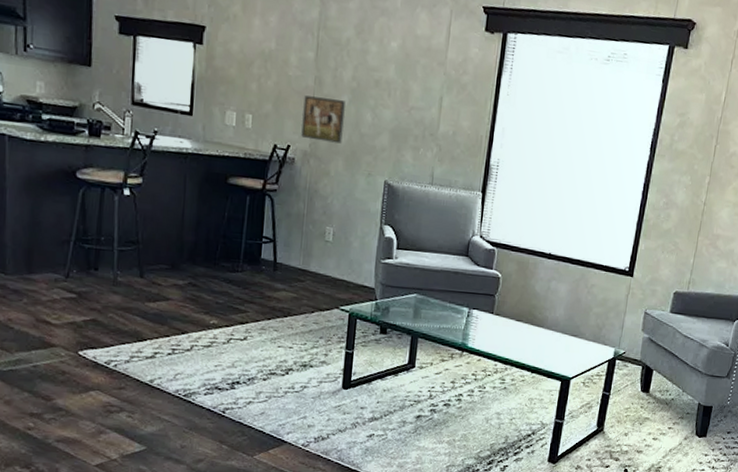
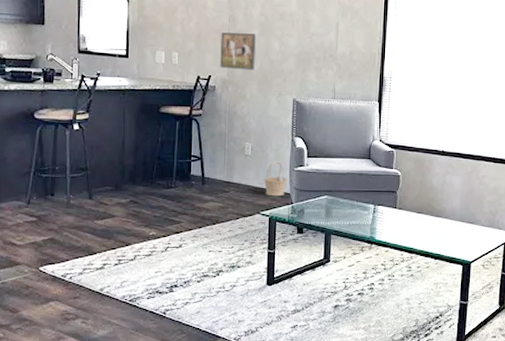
basket: none [345,249,372,291] -> present [264,160,287,197]

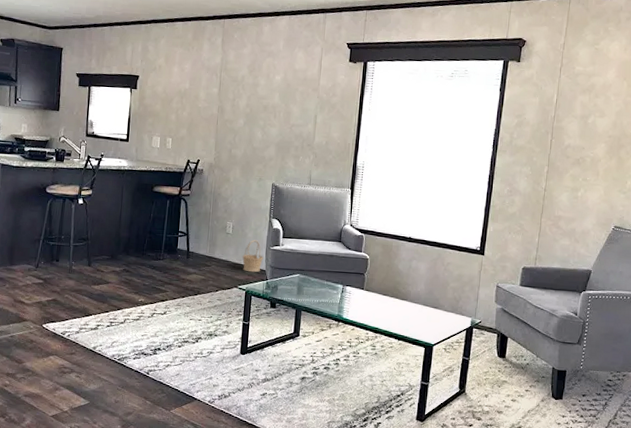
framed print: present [220,32,256,70] -> none [208,121,241,156]

